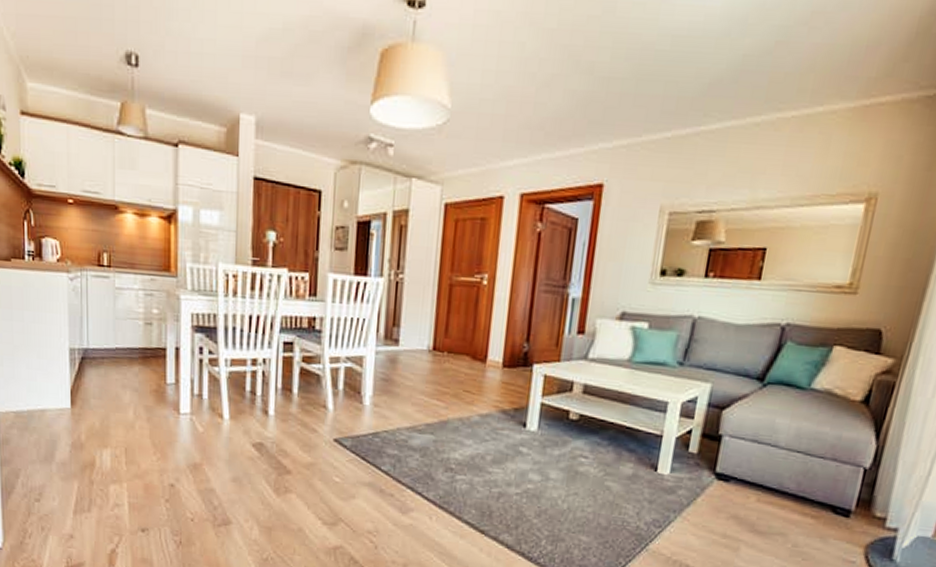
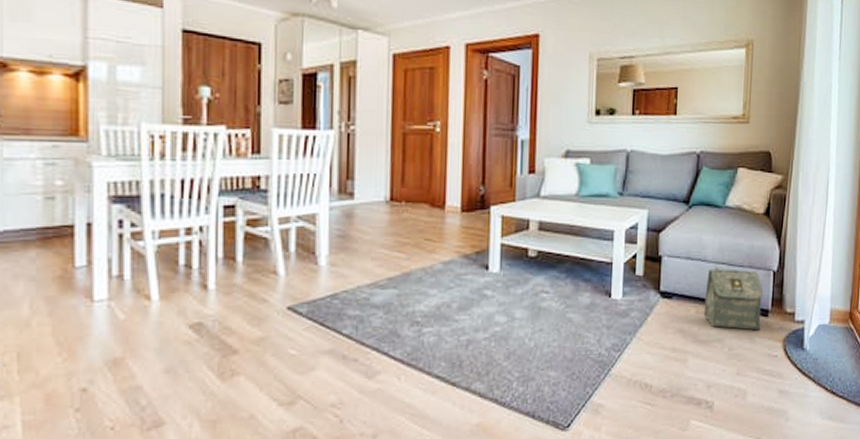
bag: none [766,455,847,531] -> present [703,267,763,331]

